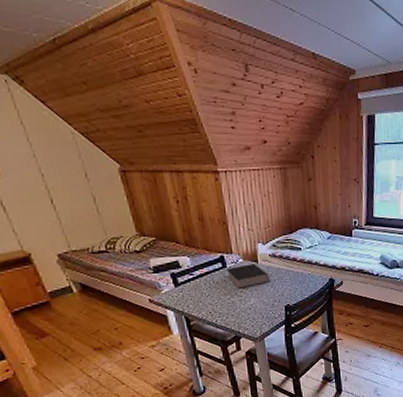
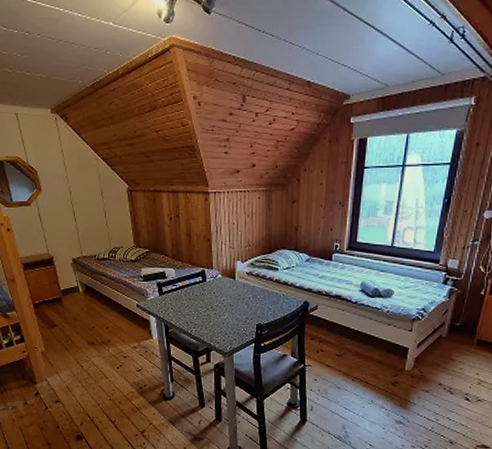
book: present [225,263,269,289] -> none [205,280,244,303]

